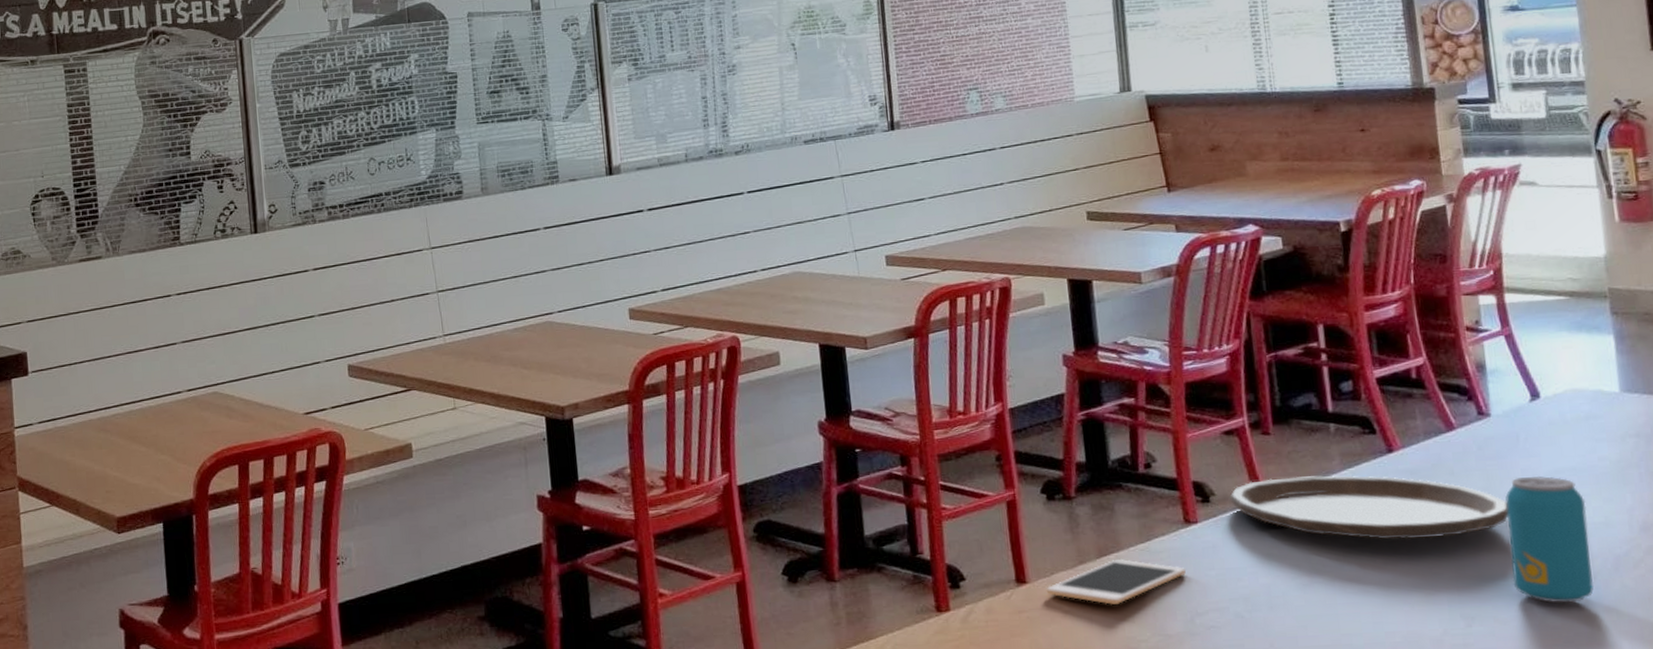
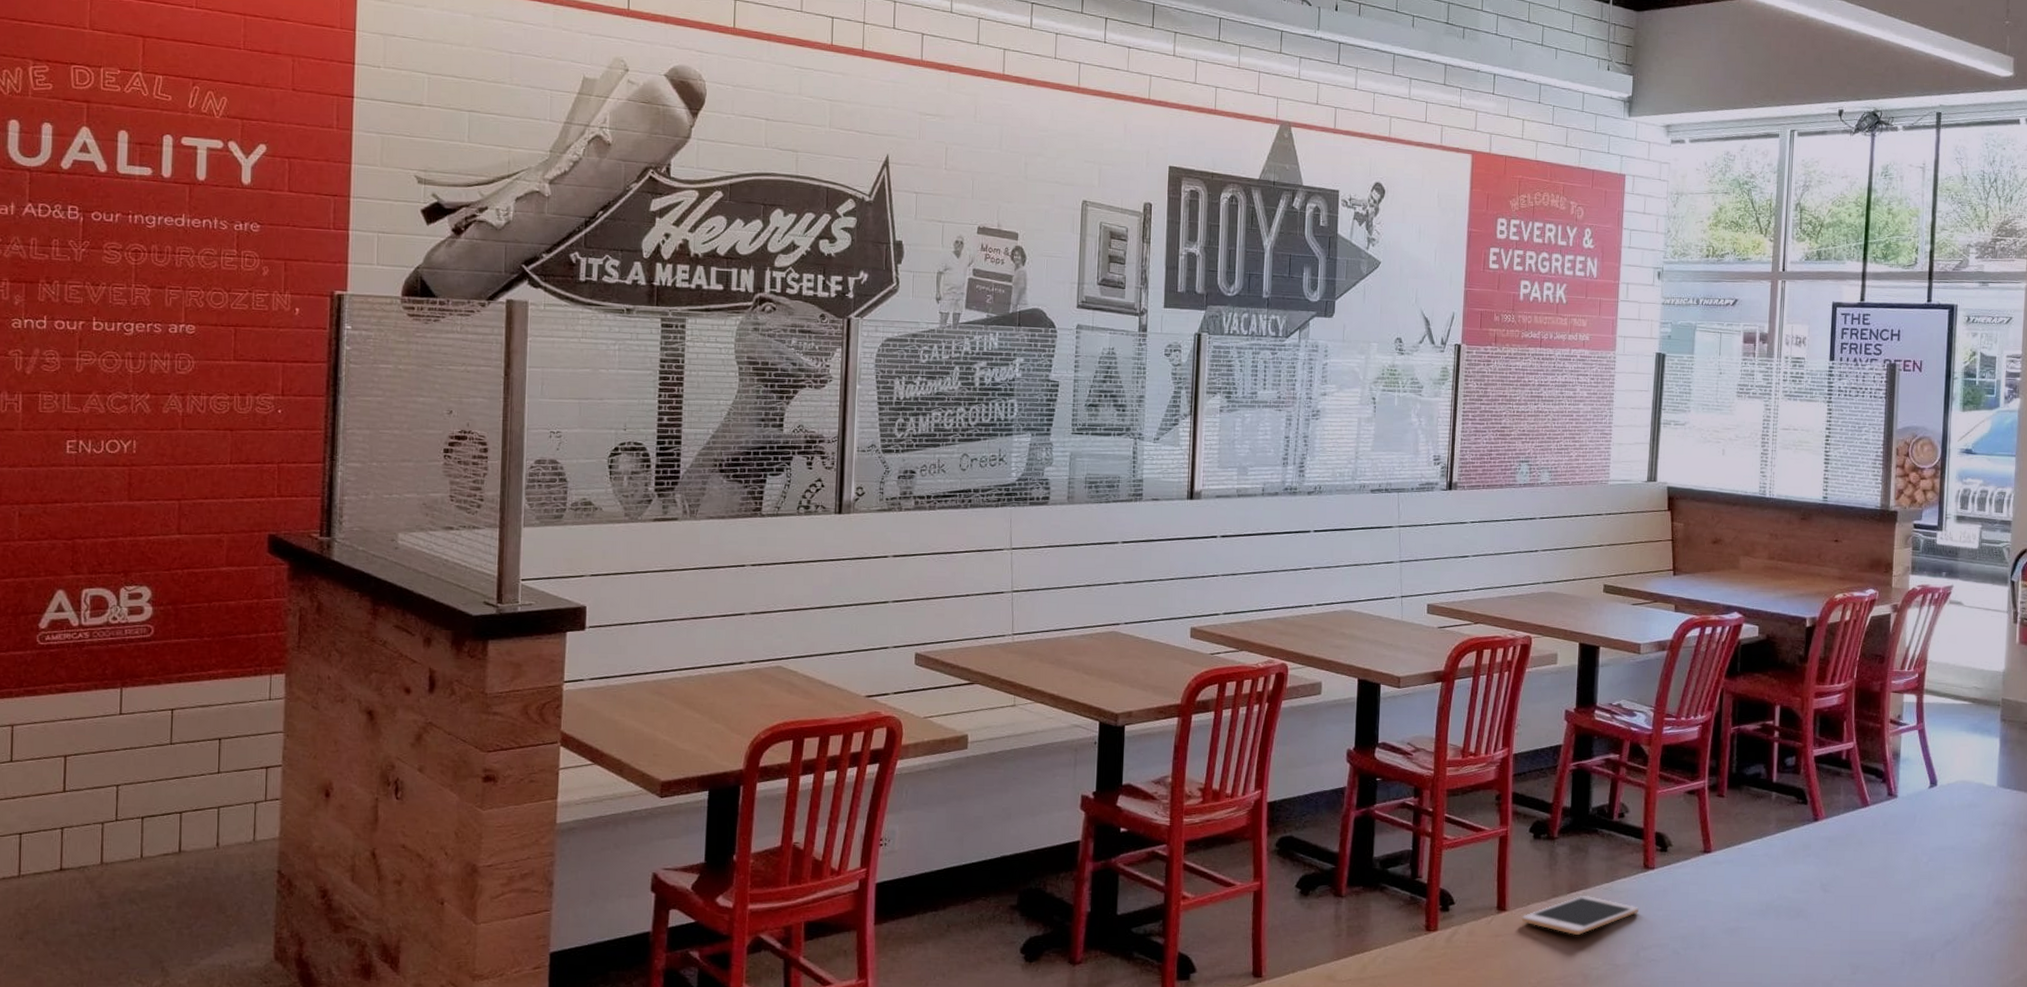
plate: present [1229,475,1509,540] -> none [1683,835,1899,897]
beverage can: present [1504,475,1594,603] -> none [1892,851,1958,959]

